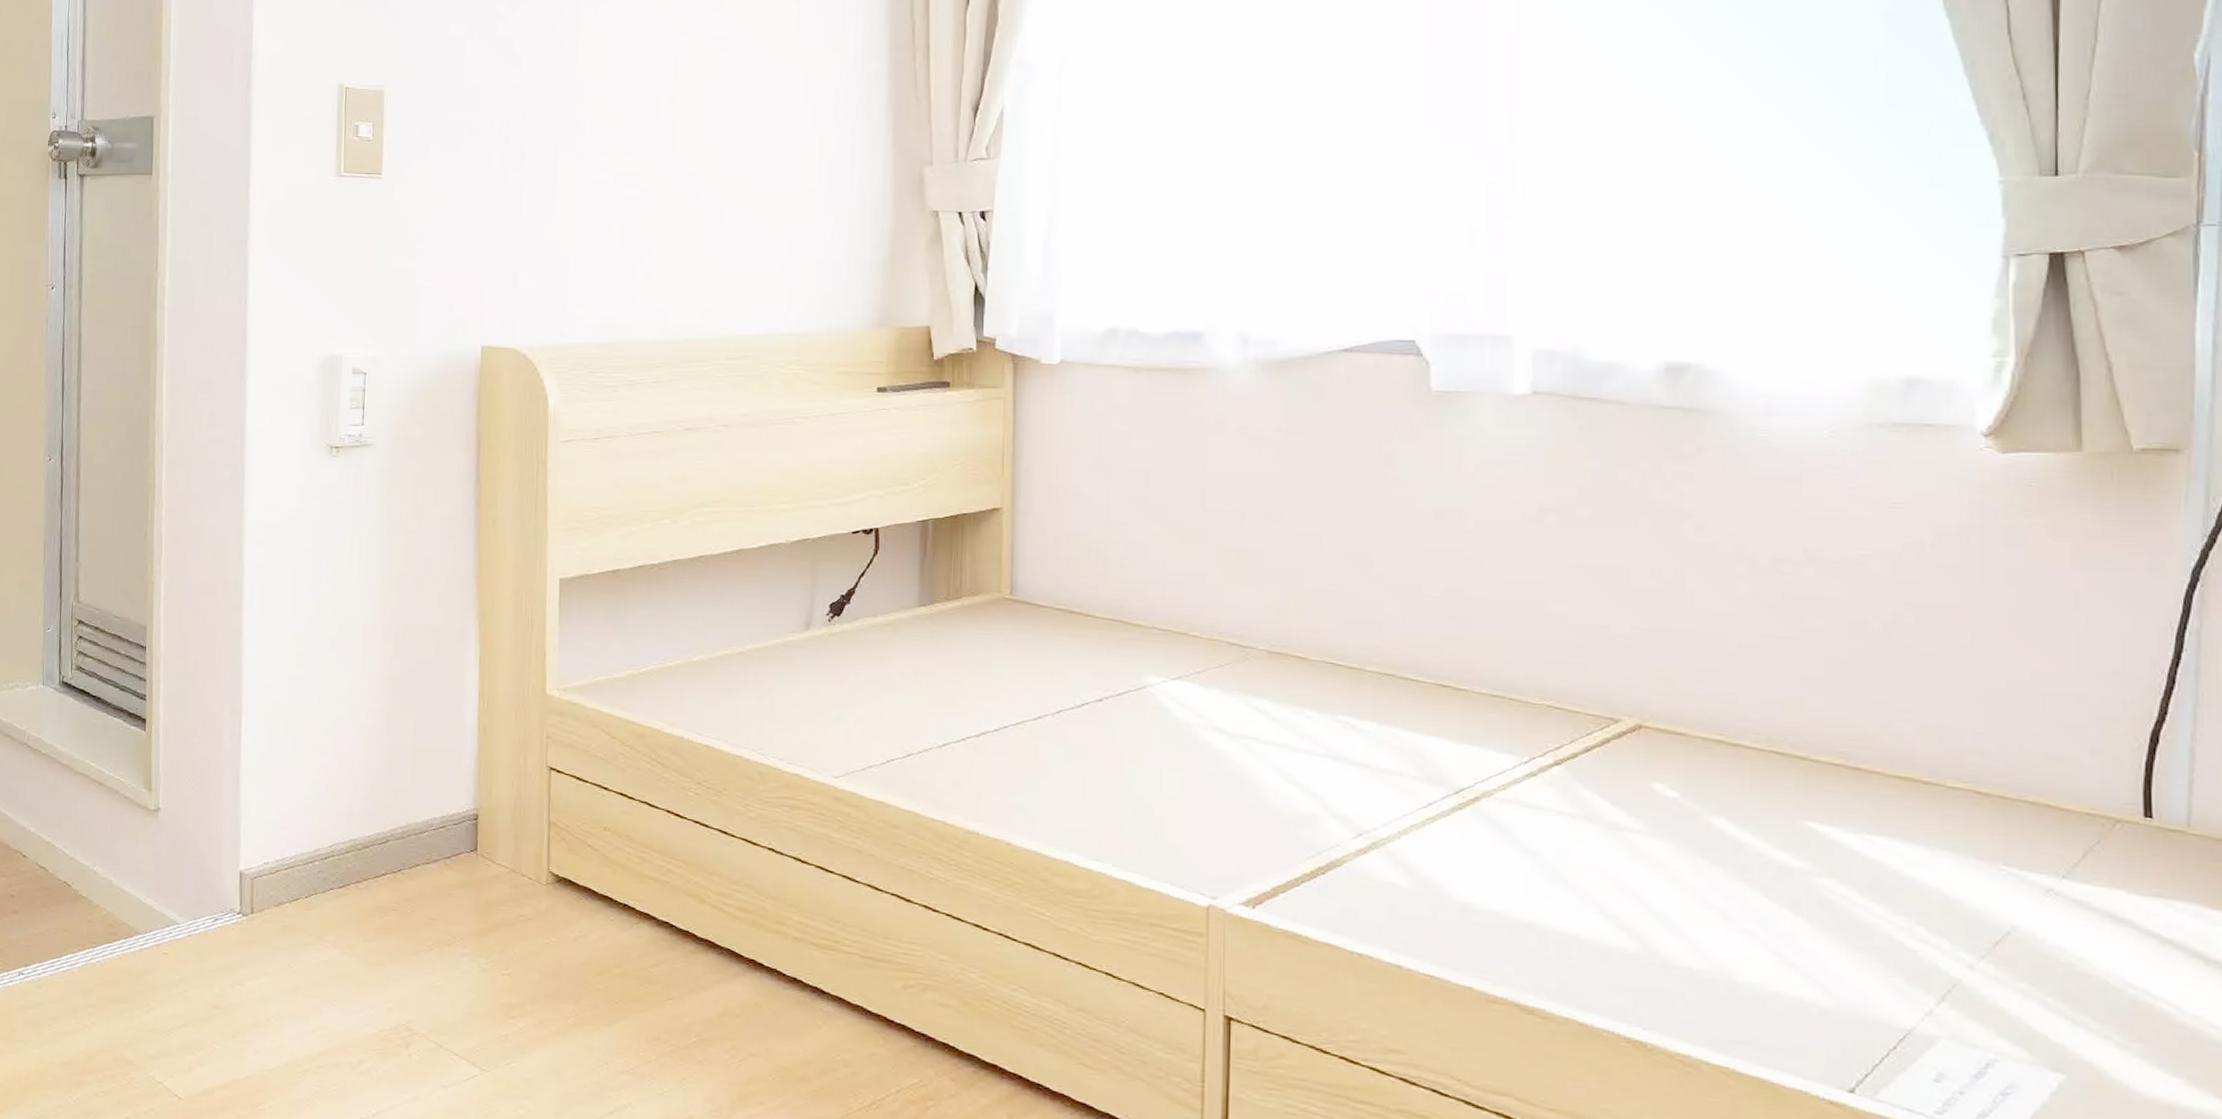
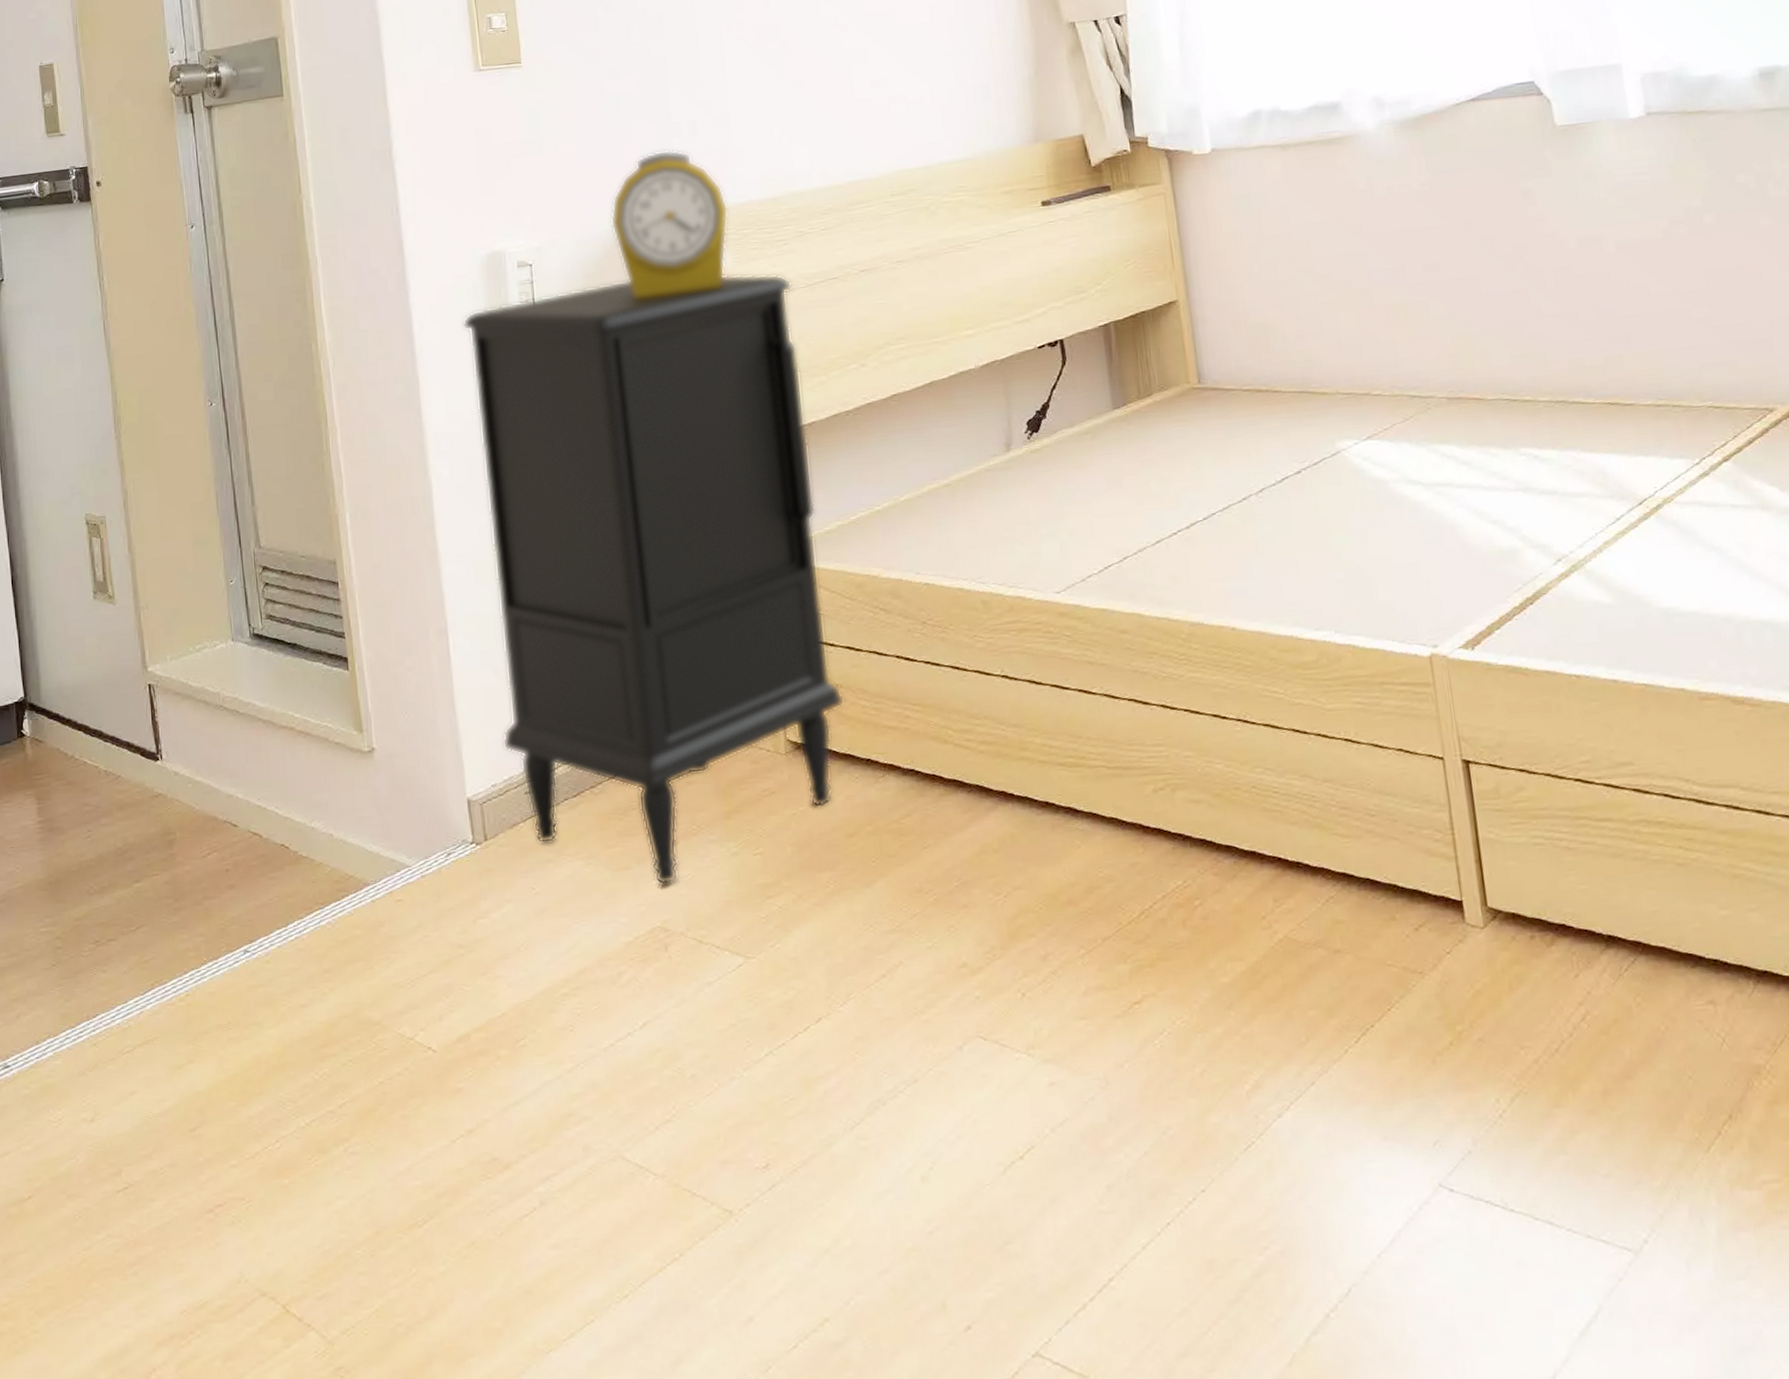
nightstand: none [279,402,616,988] -> present [462,274,845,886]
alarm clock: none [447,280,564,423] -> present [610,149,729,298]

